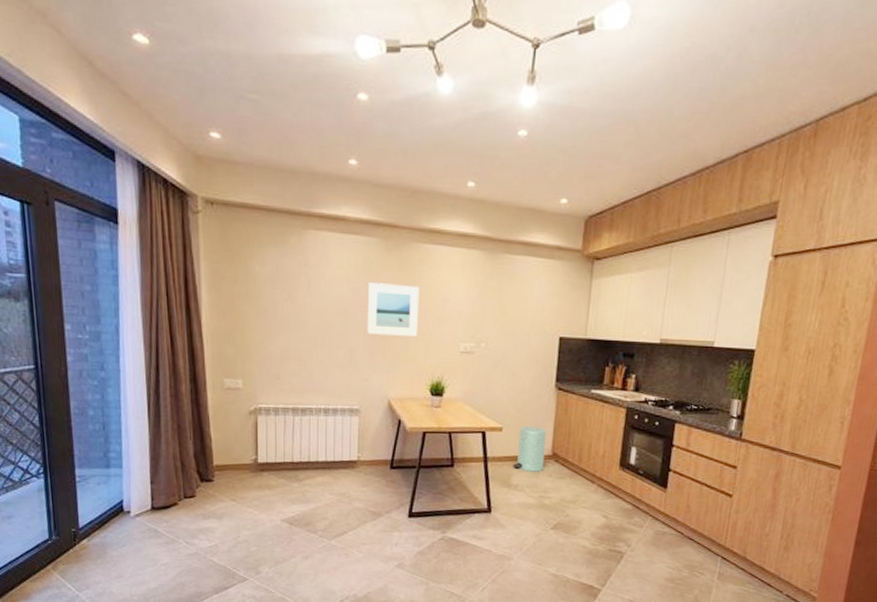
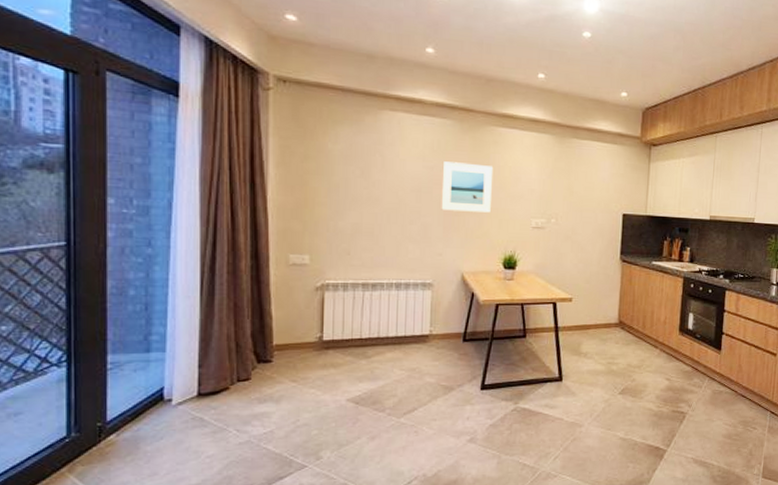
trash can: present [512,426,547,472] -> none [581,296,613,339]

